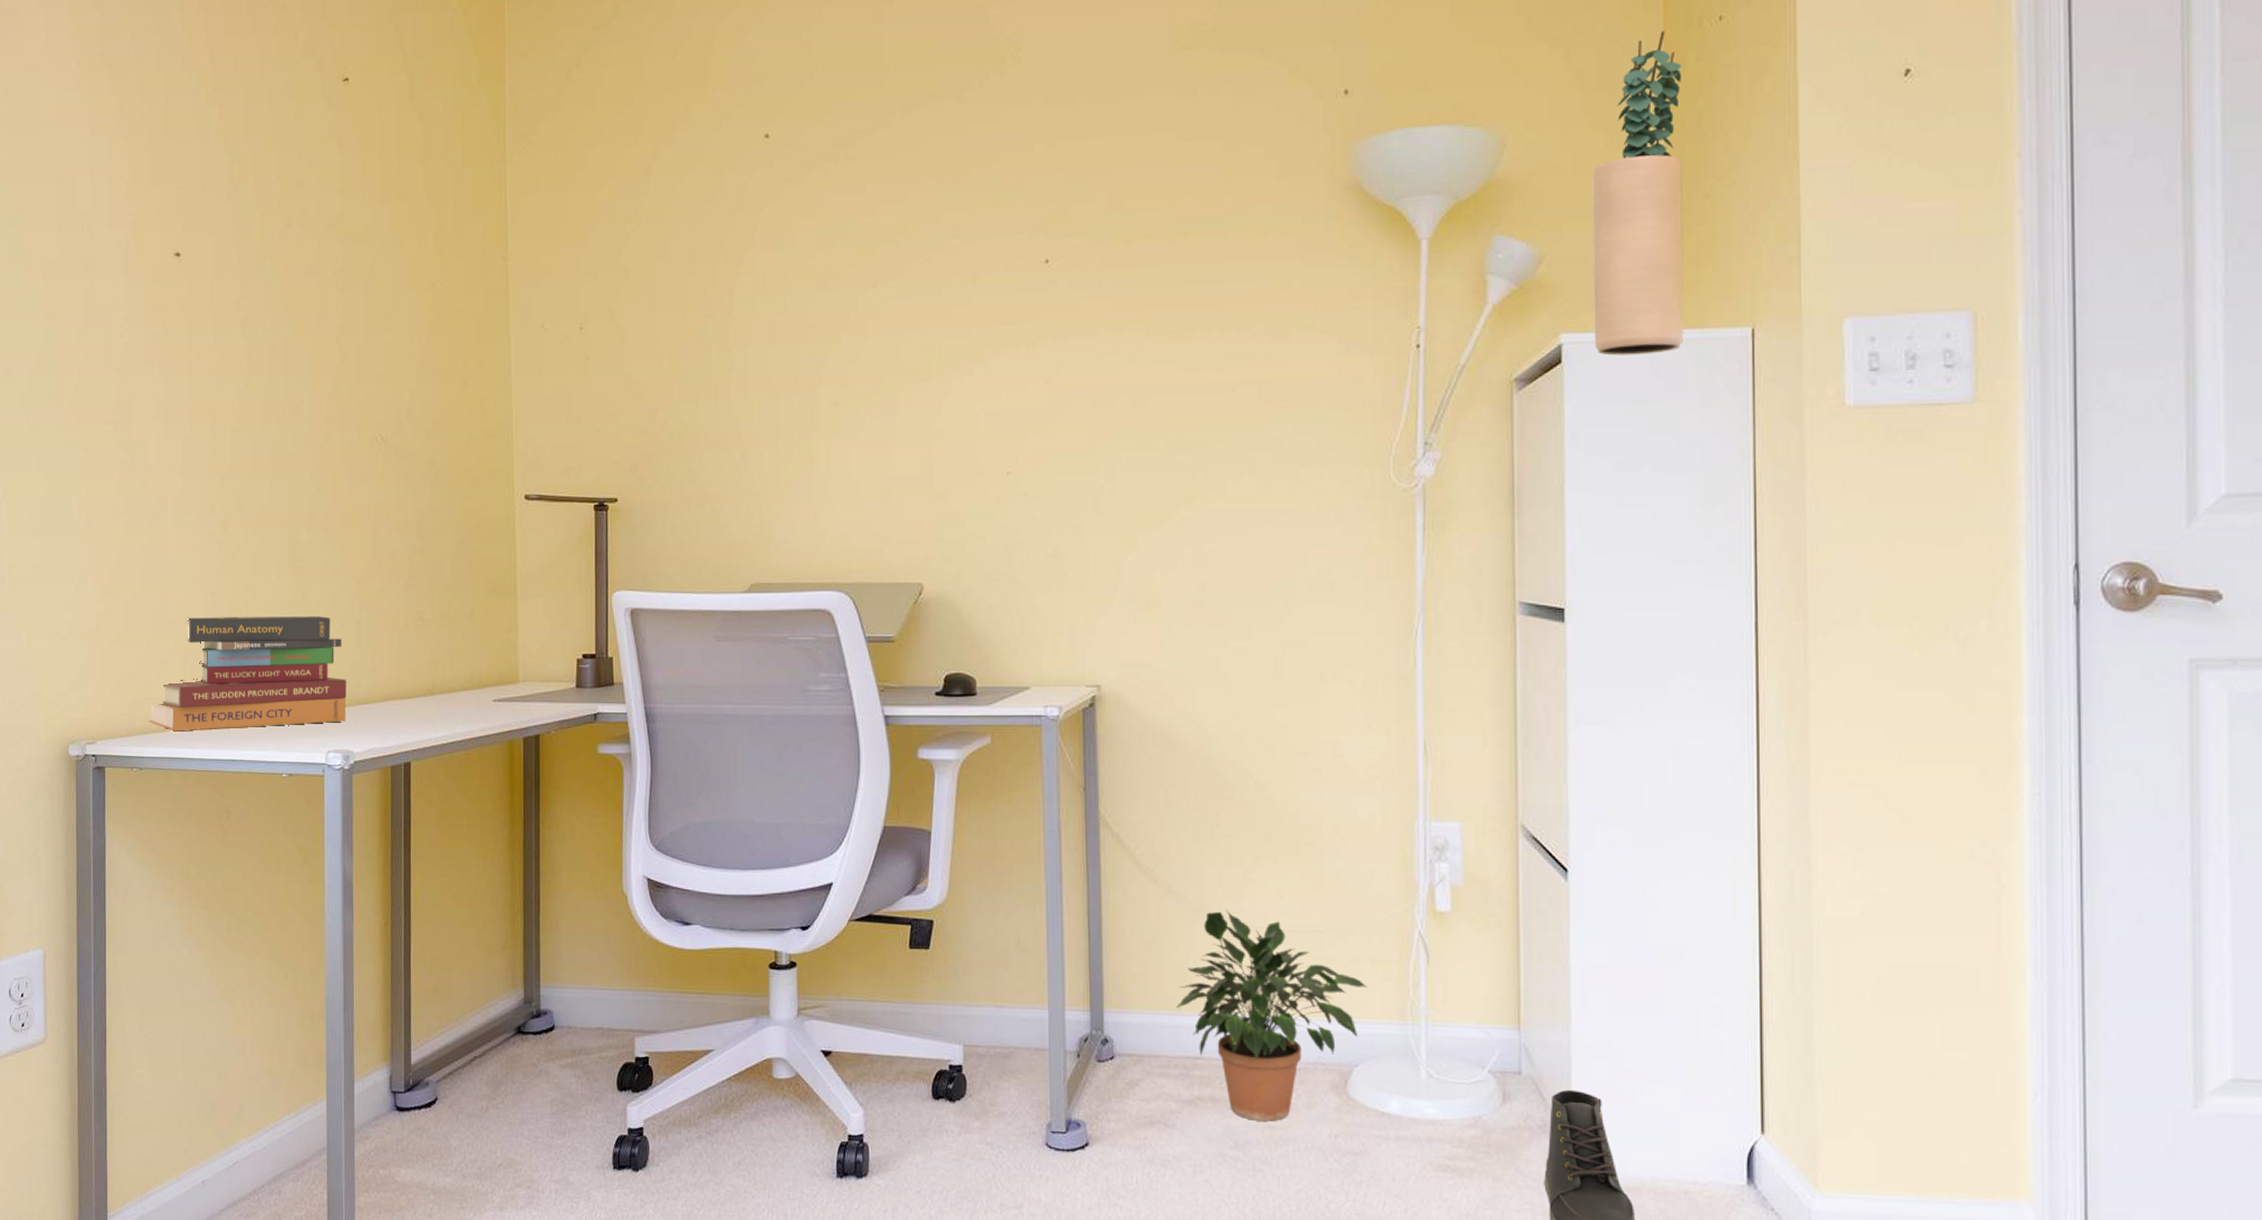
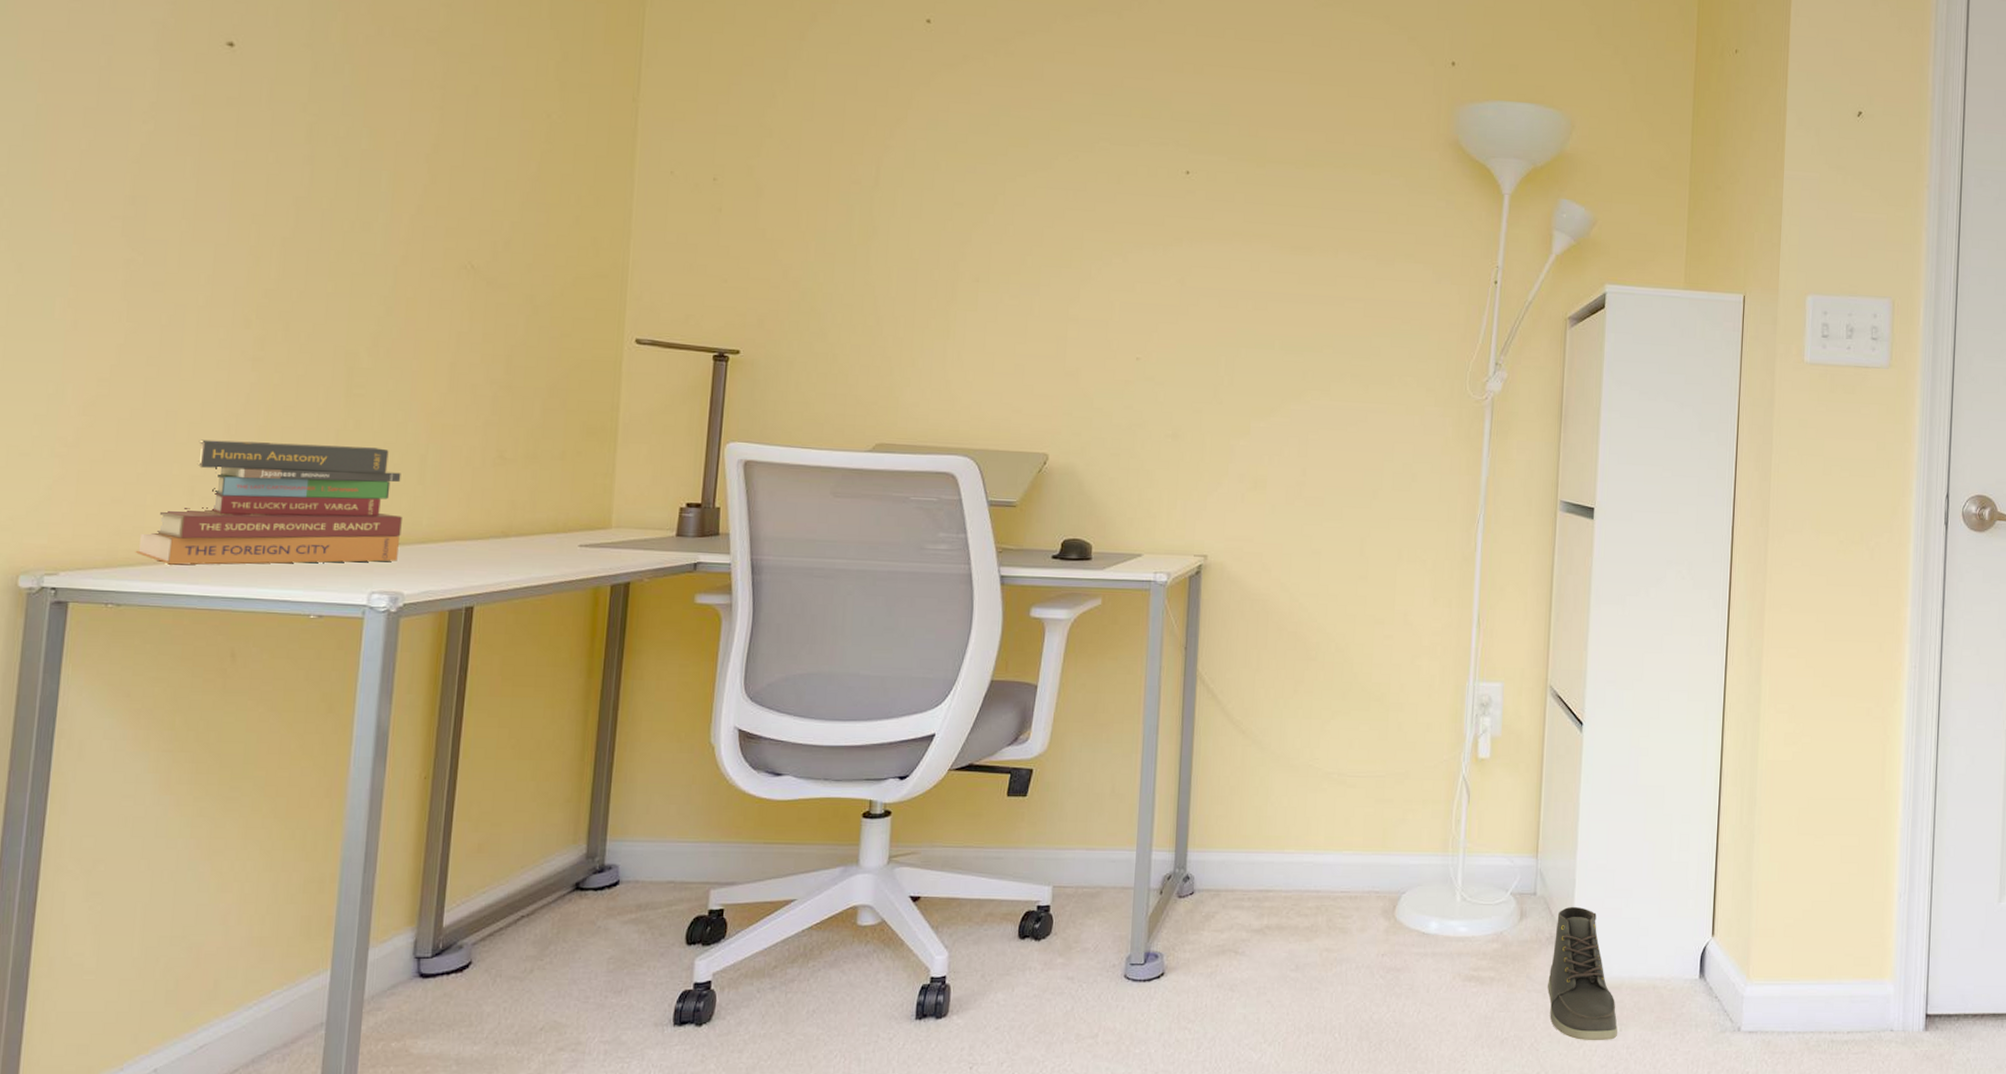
potted plant: present [1176,909,1368,1122] -> none [1253,757,1419,945]
vase: present [1592,31,1684,356] -> none [1630,54,1707,308]

